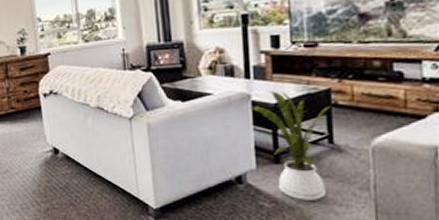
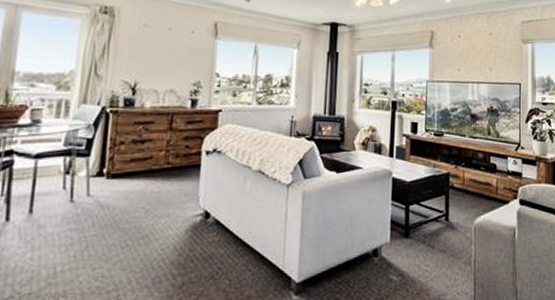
house plant: present [250,91,330,200] -> none [391,171,448,274]

